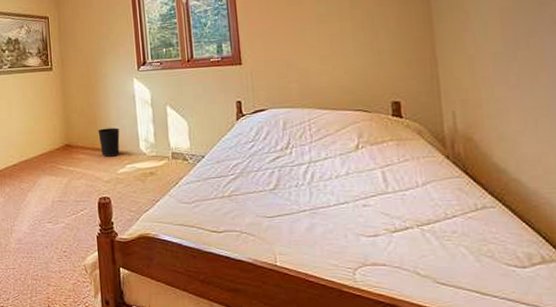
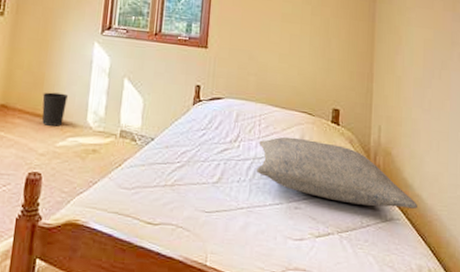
pillow: none [312,136,517,196] -> present [257,136,417,209]

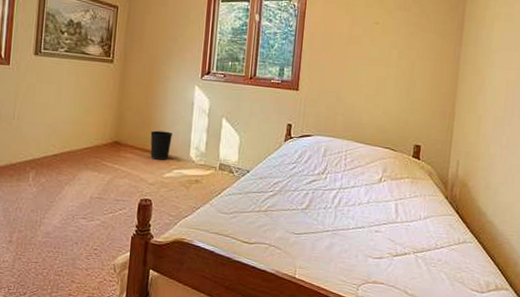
pillow: present [257,136,417,209] -> none [342,169,489,234]

